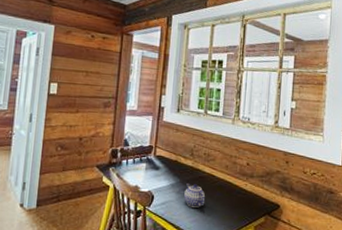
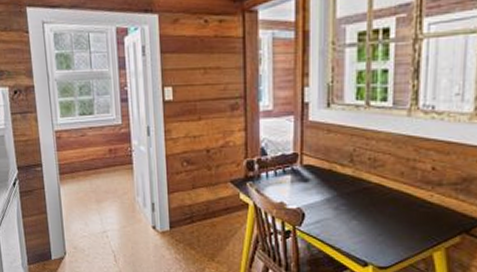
teapot: present [184,183,206,208] -> none [344,197,374,226]

